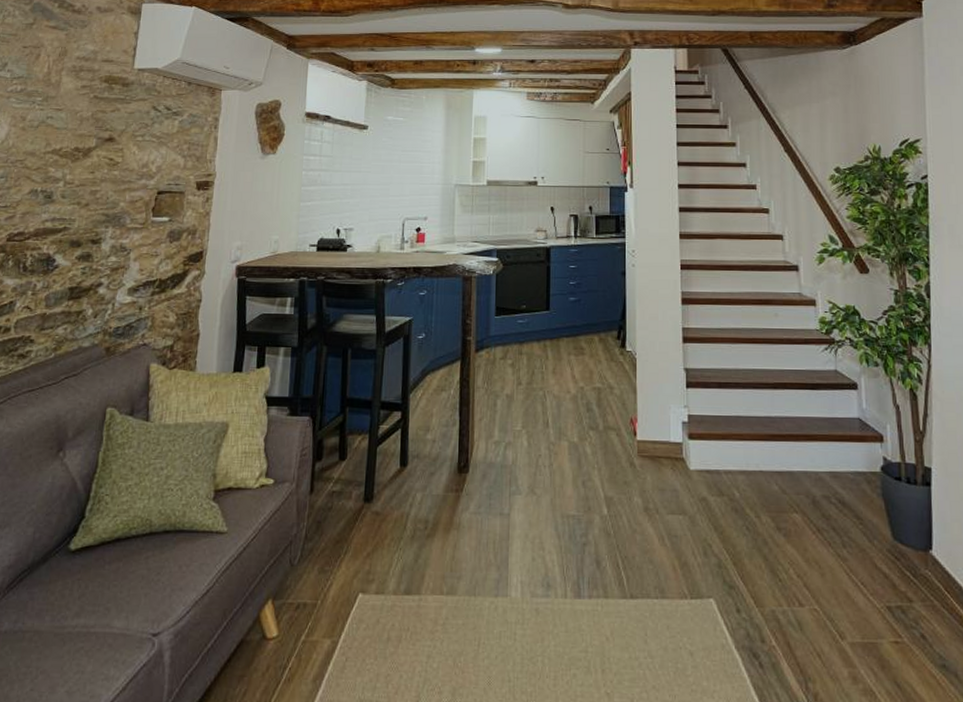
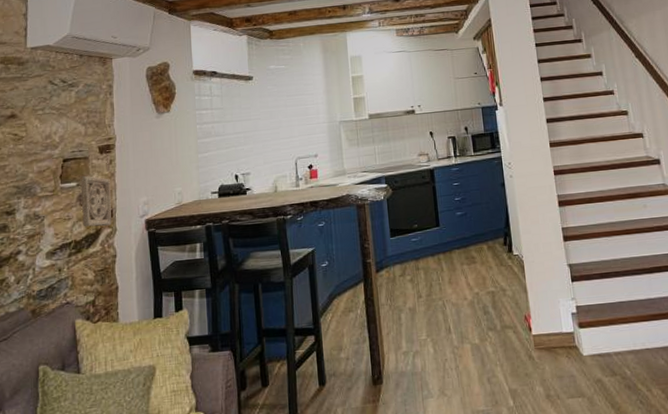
wall ornament: none [170,211,206,268] -> present [80,175,112,227]

